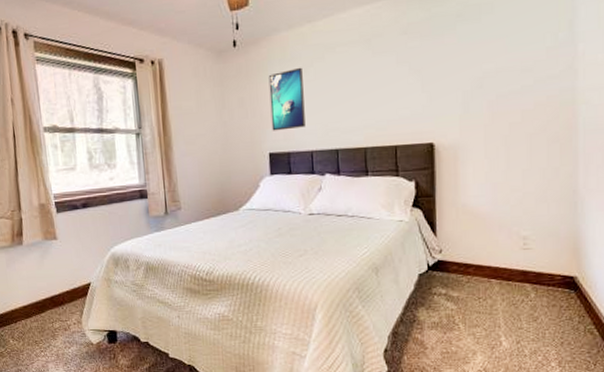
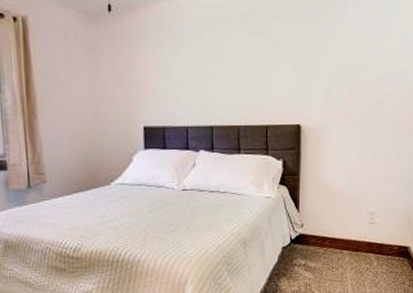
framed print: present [268,67,306,131] -> none [145,40,182,104]

